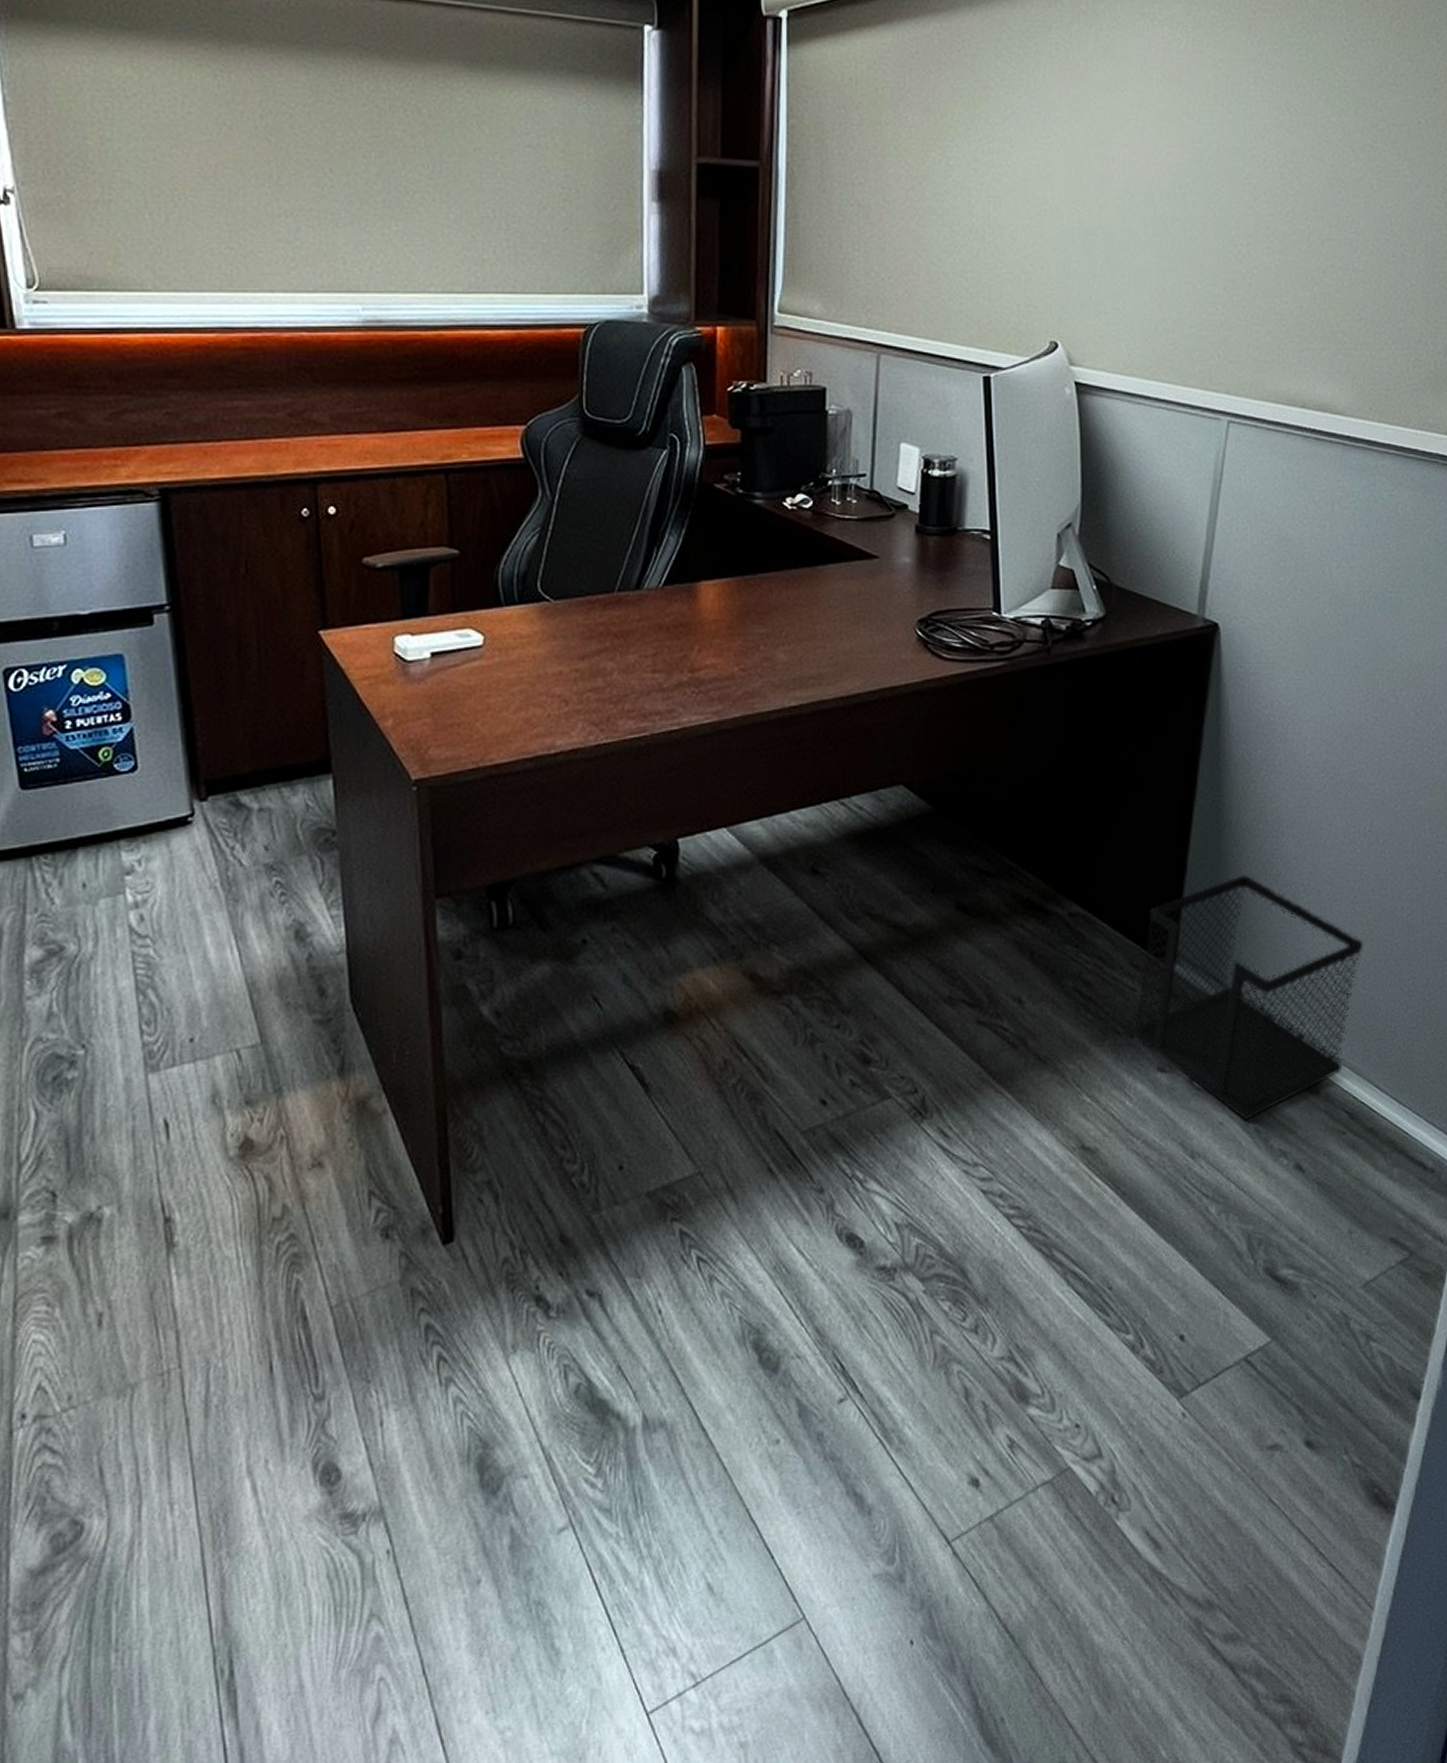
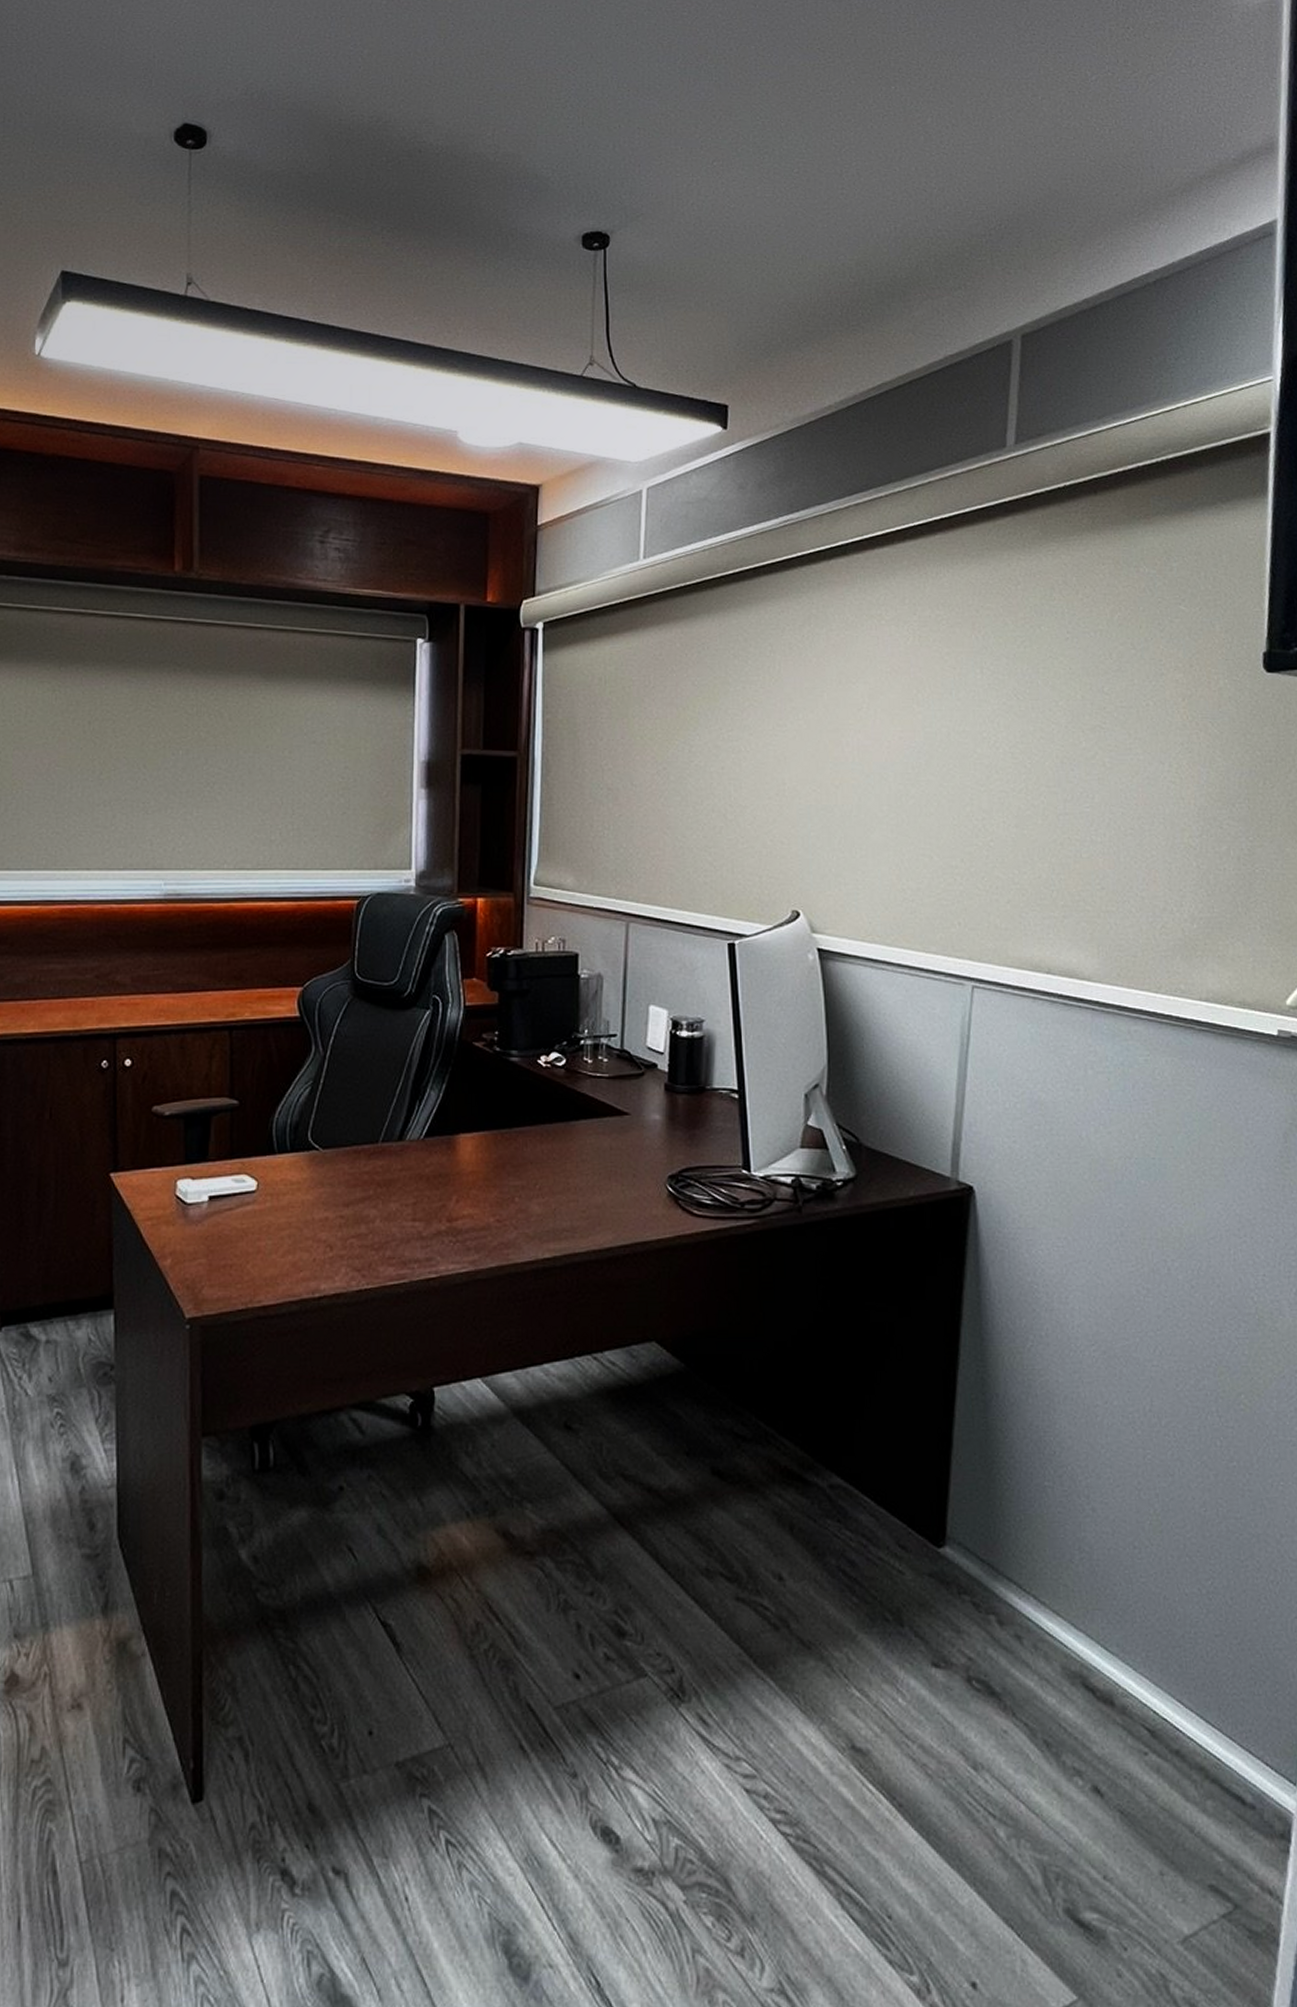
wastebasket: present [1132,875,1364,1120] -> none [902,1453,1153,1730]

